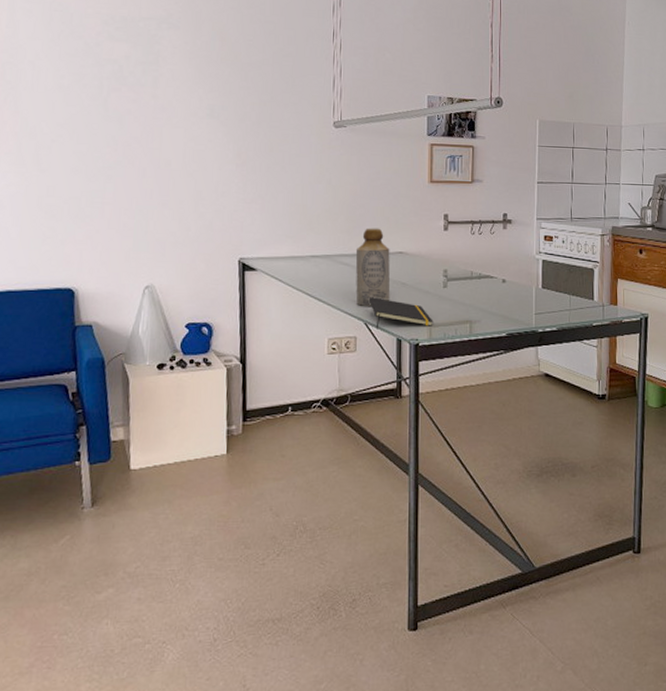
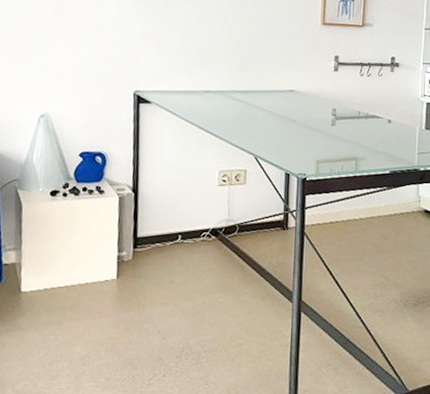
bottle: present [355,228,391,307] -> none [247,66,282,142]
notepad: present [368,297,433,328] -> none [259,132,321,163]

